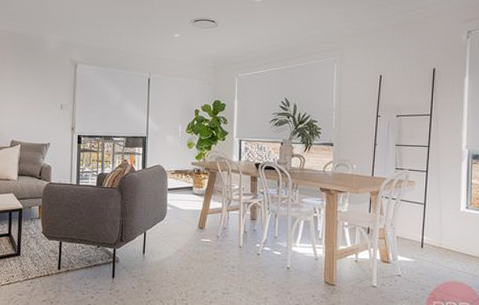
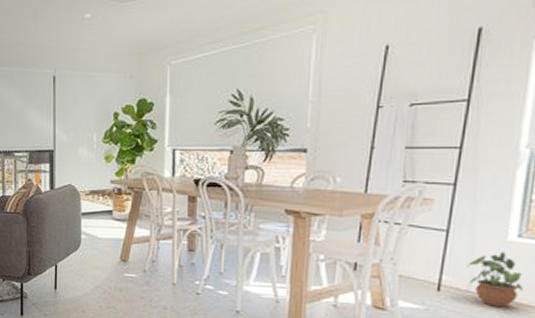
potted plant: none [437,219,472,259] -> present [466,251,523,307]

